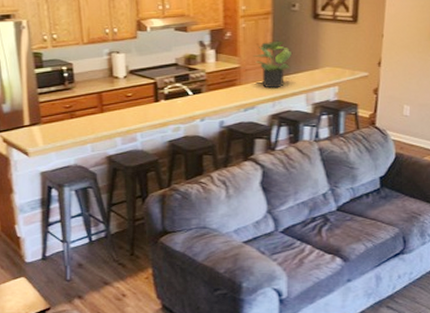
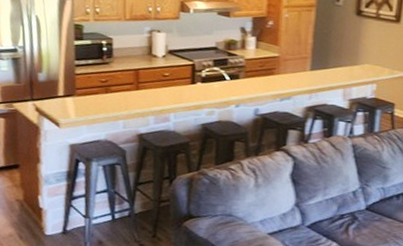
potted plant: present [253,40,293,89] -> none [293,33,333,81]

